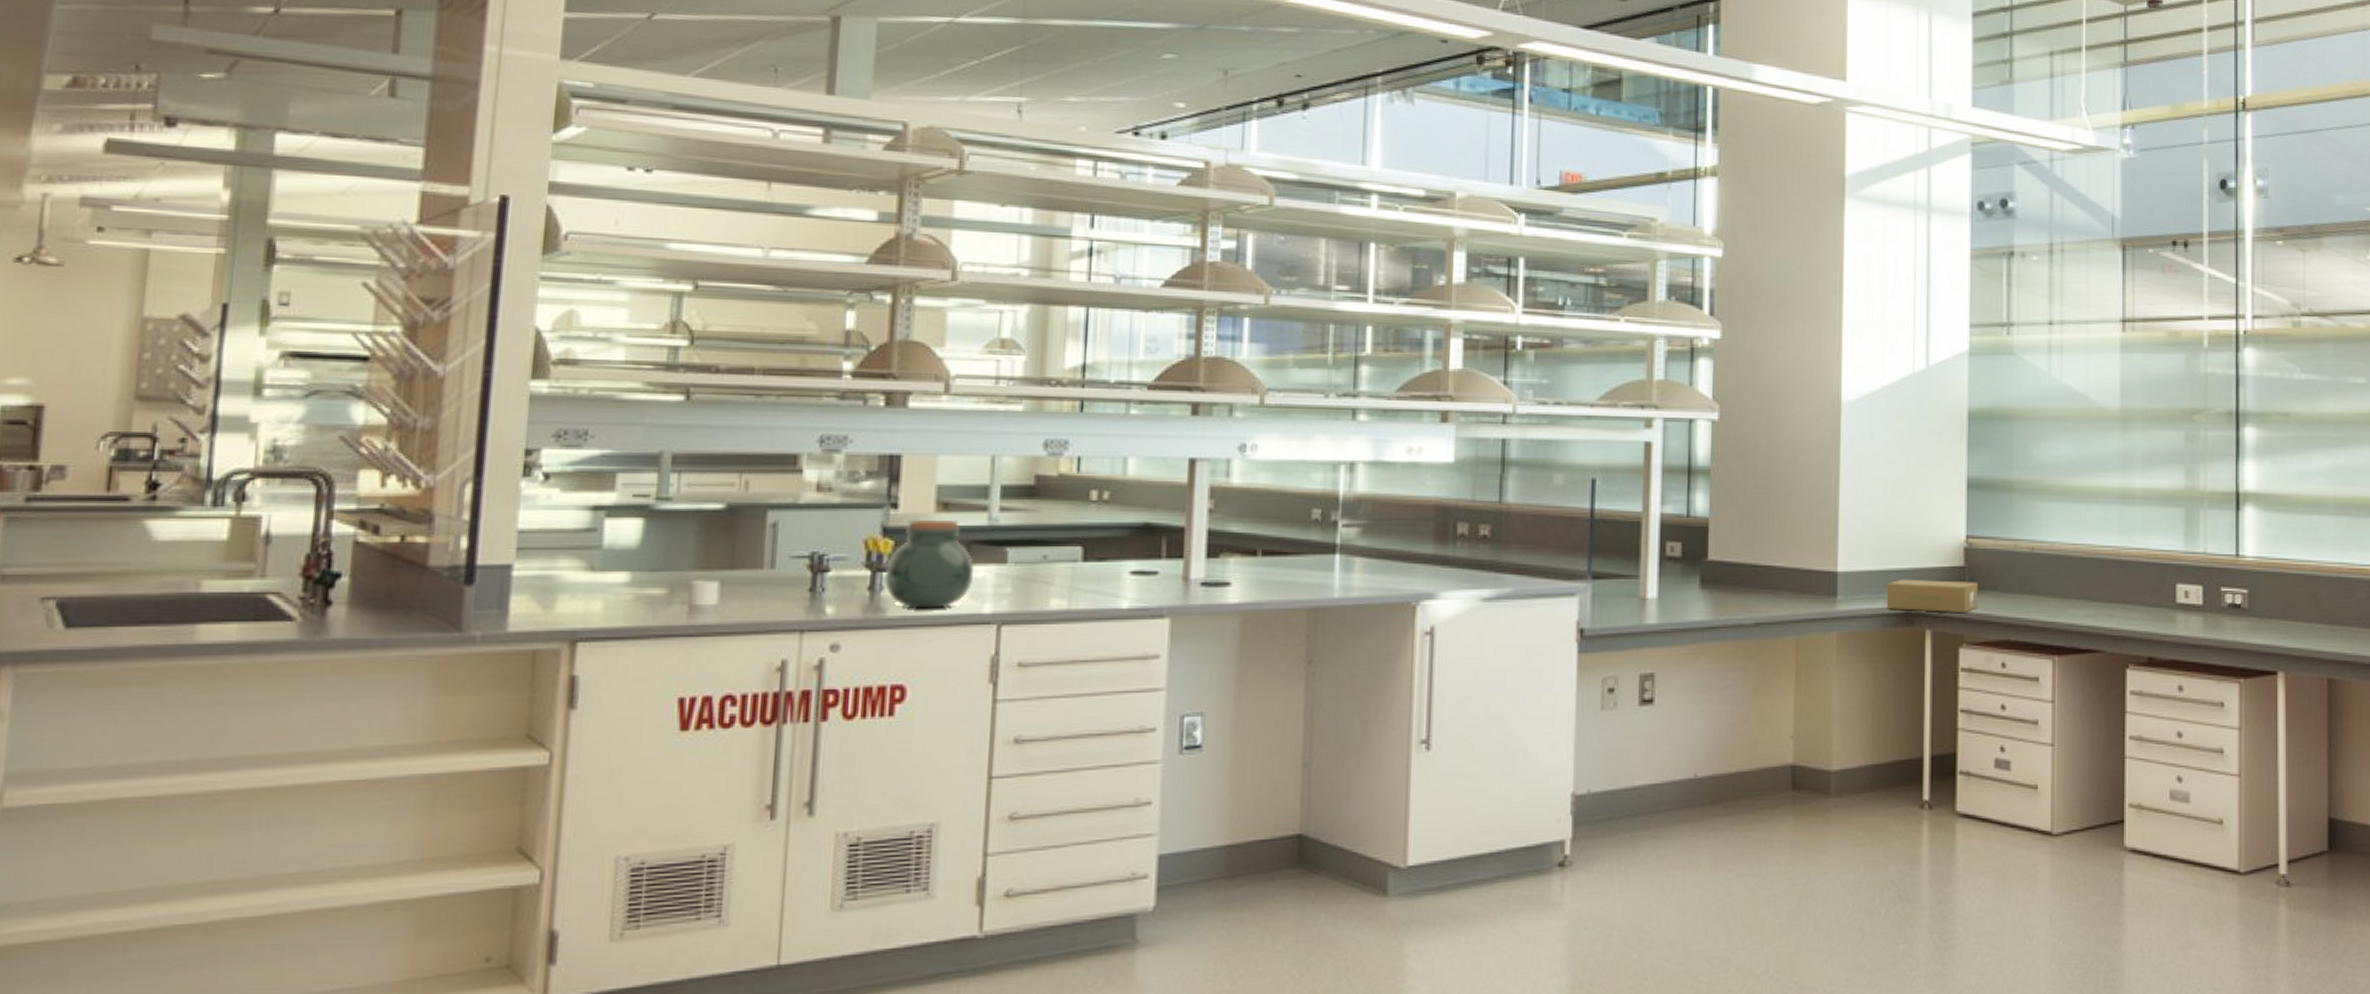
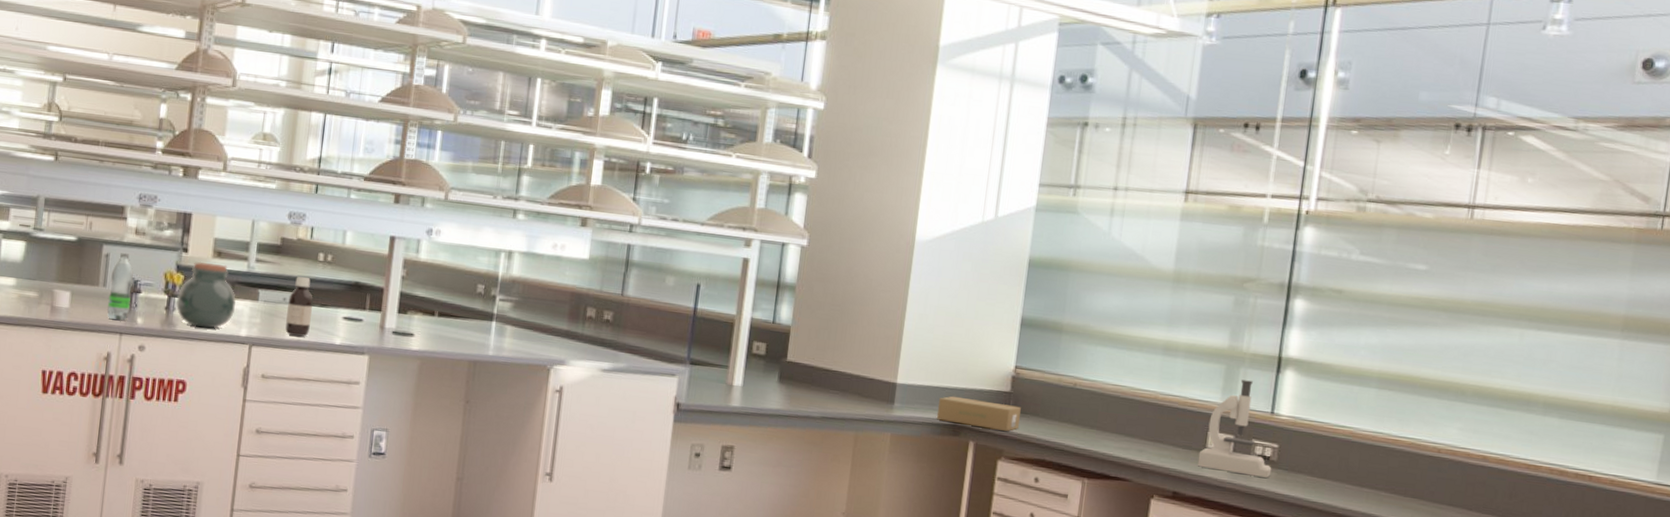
bottle: none [778,519,817,614] -> present [107,253,134,321]
bottle: none [1048,525,1086,604] -> present [285,277,313,337]
microscope: none [2169,522,2244,628] -> present [1197,380,1272,478]

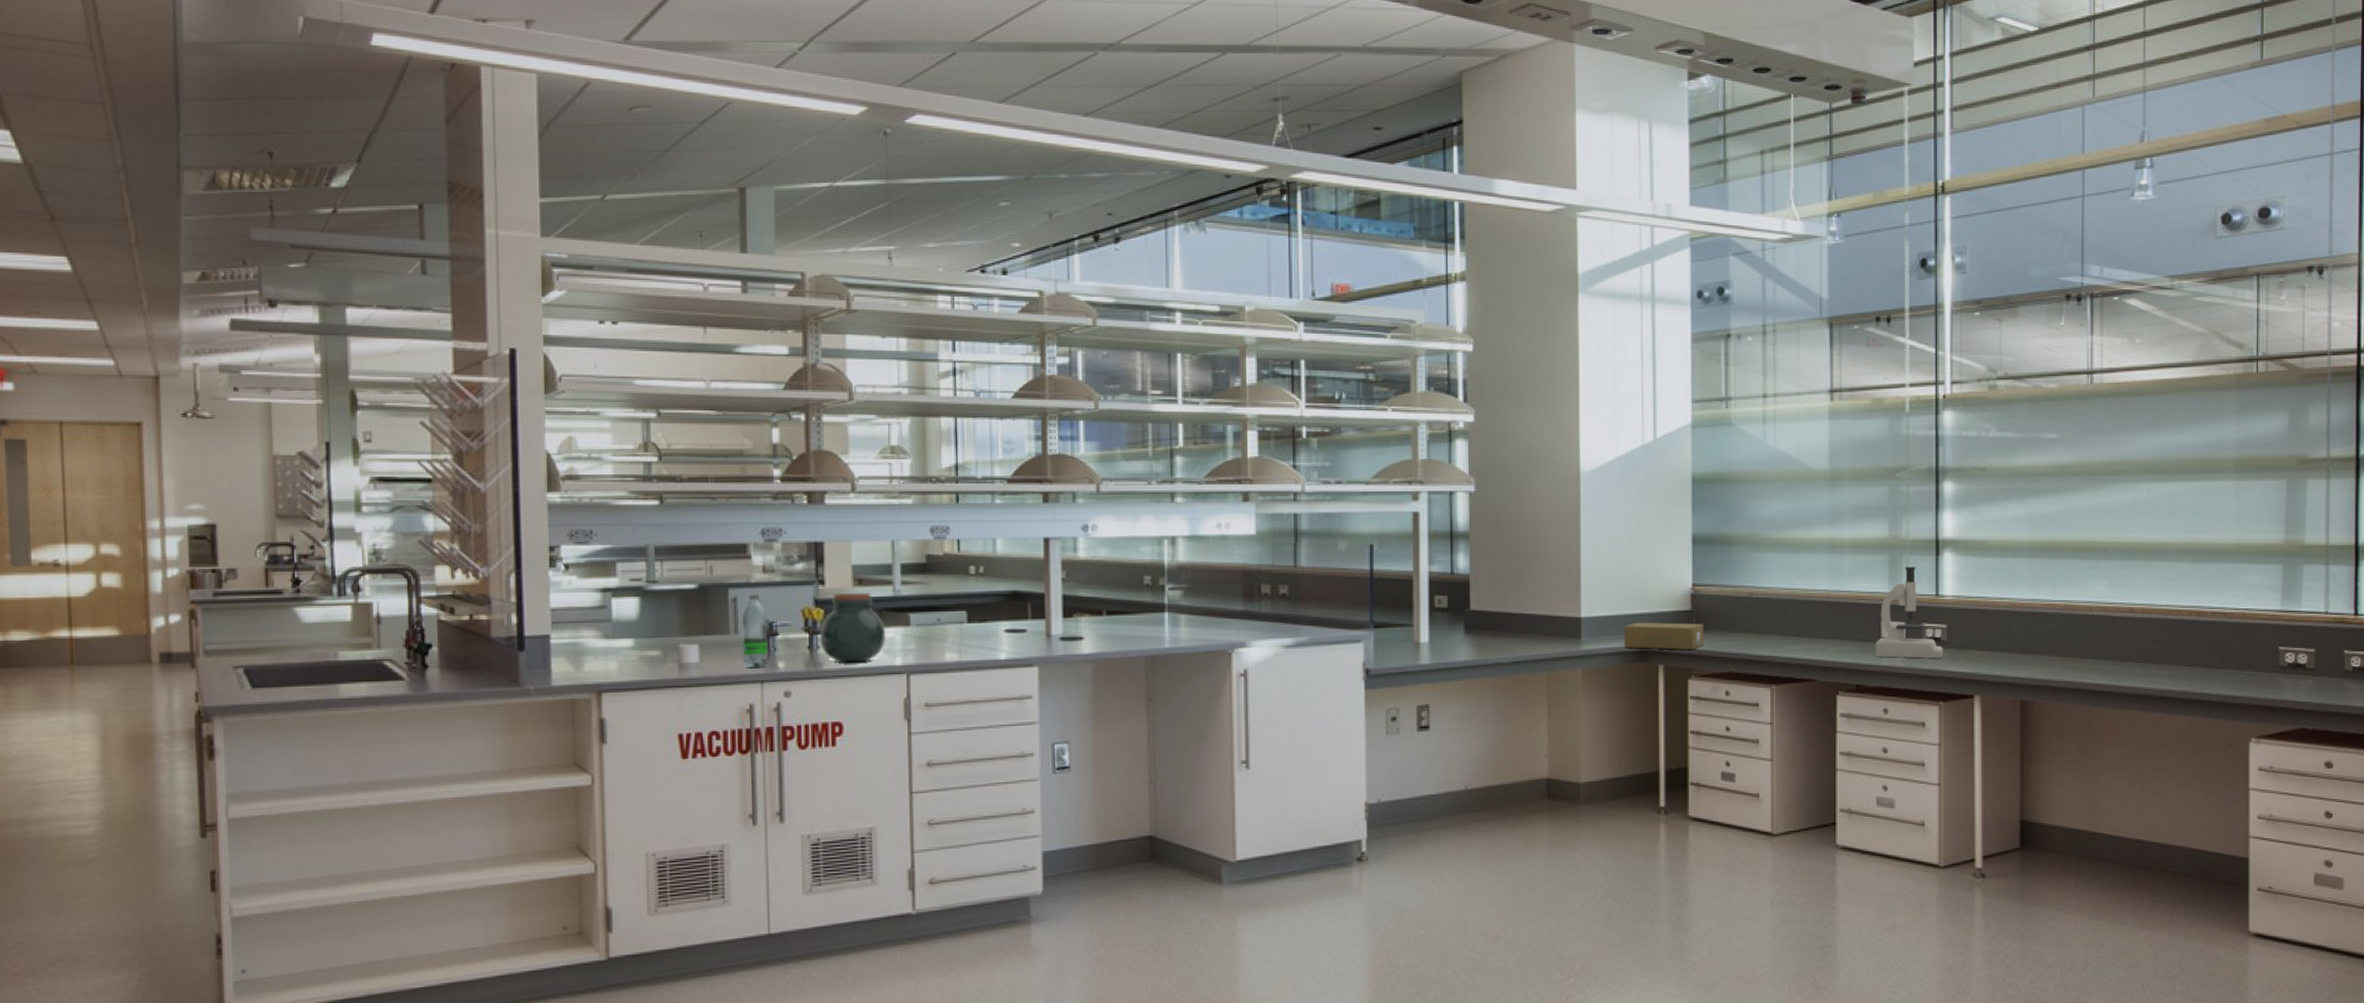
bottle: present [285,277,313,337] -> none [943,594,970,657]

